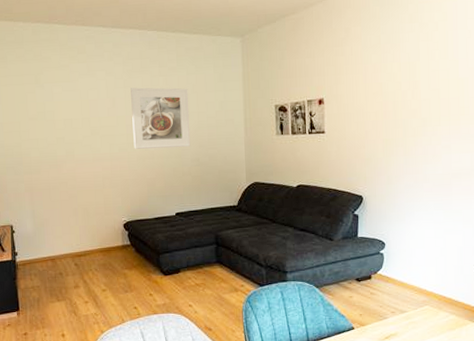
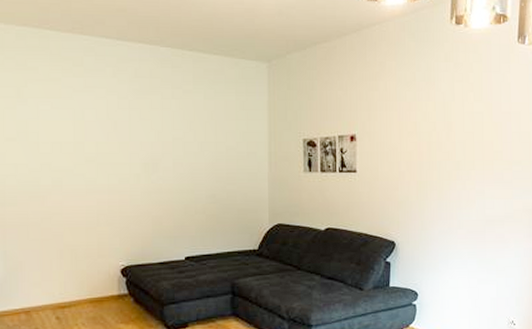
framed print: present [130,87,191,149] -> none [137,110,206,182]

